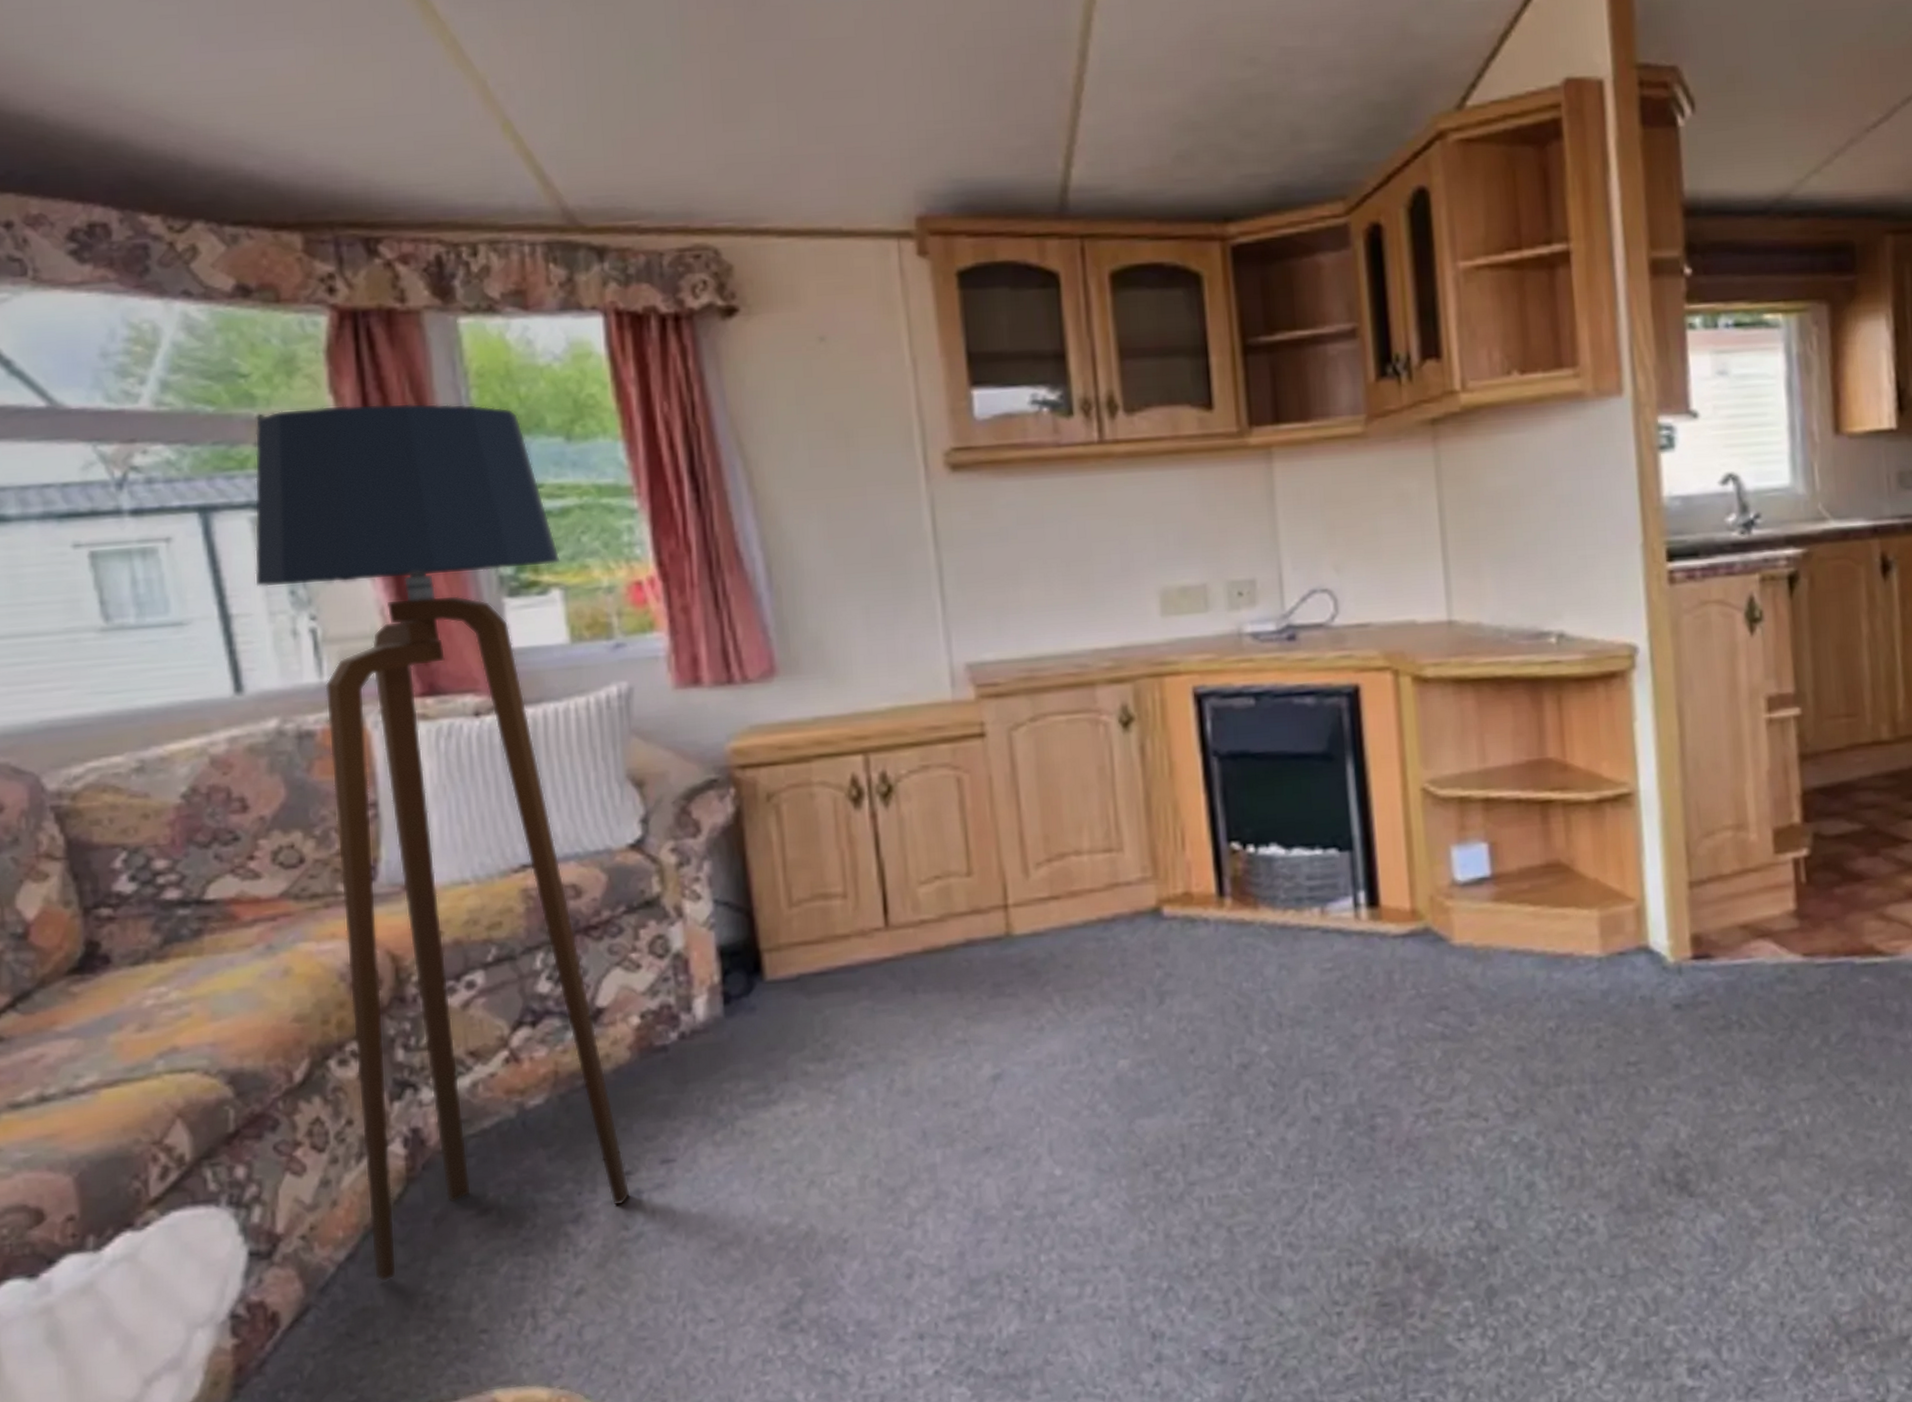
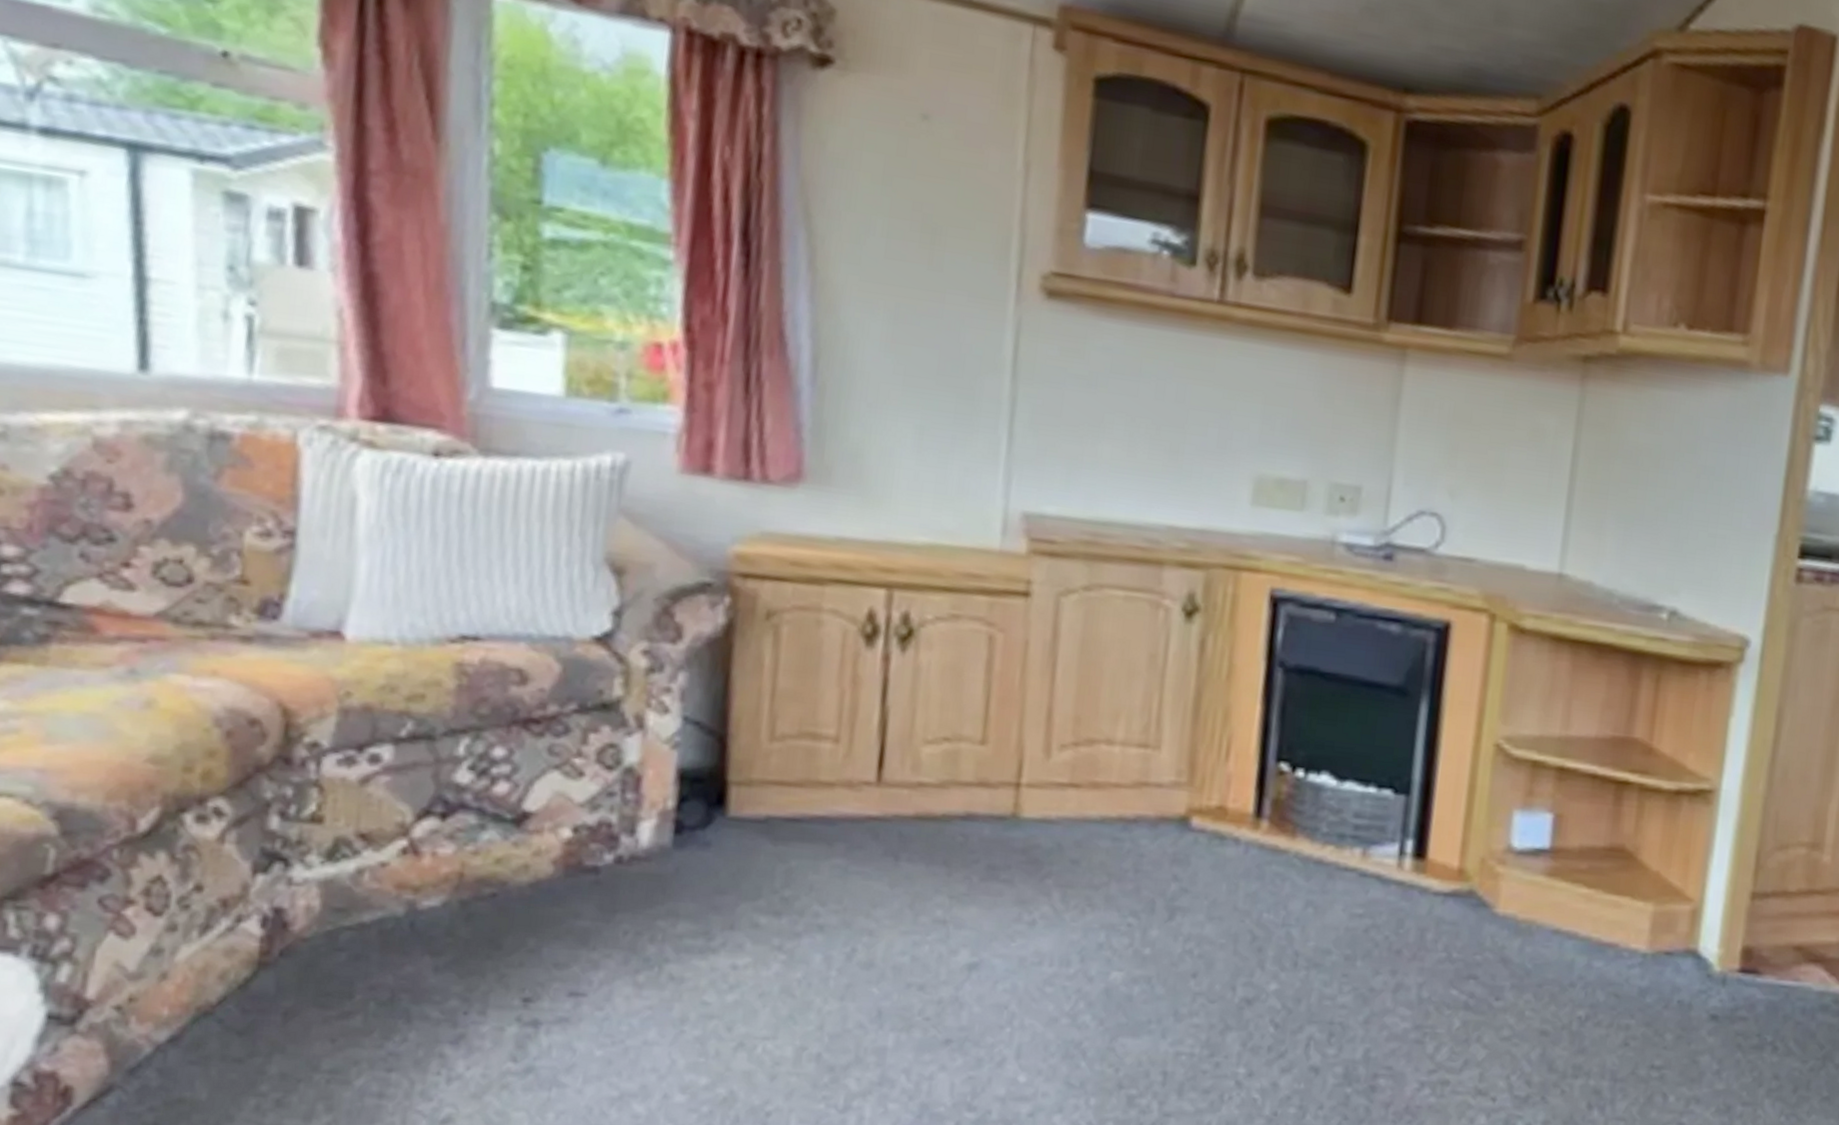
floor lamp: present [254,403,630,1282] -> none [184,52,570,1074]

